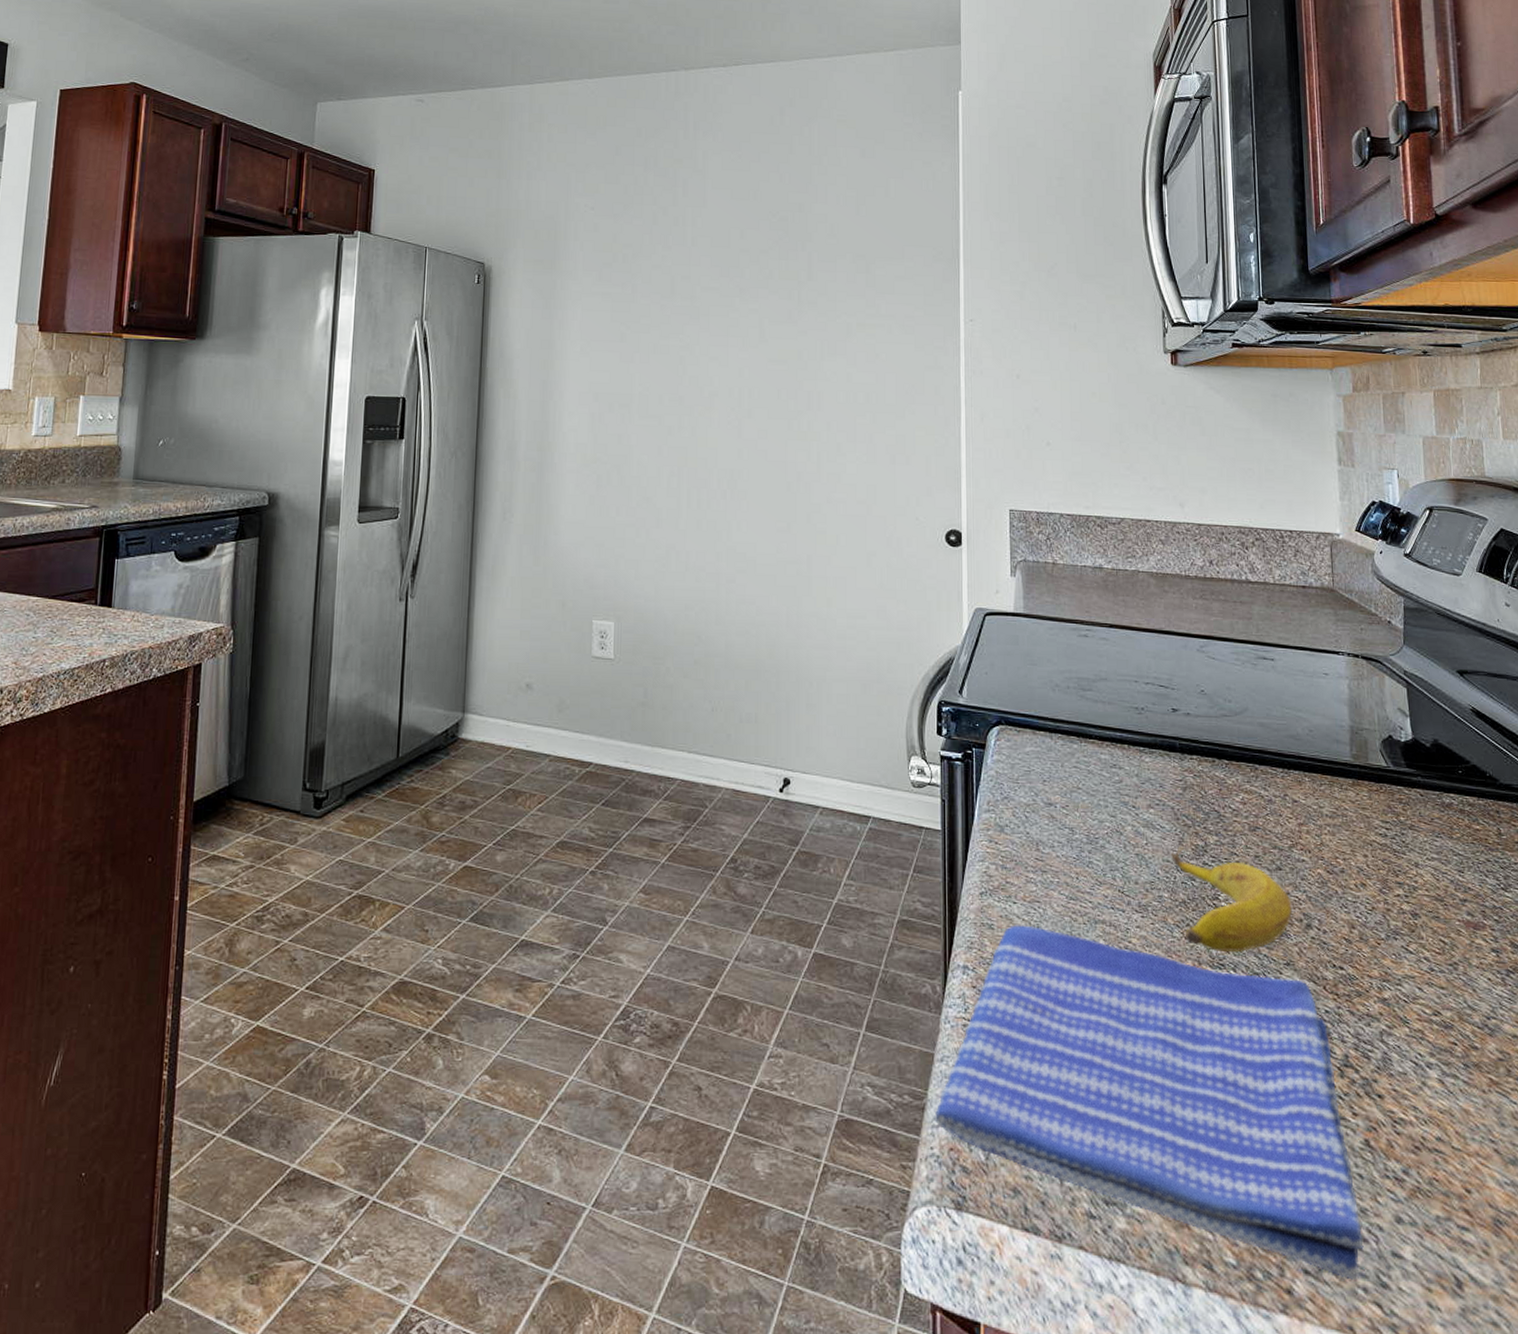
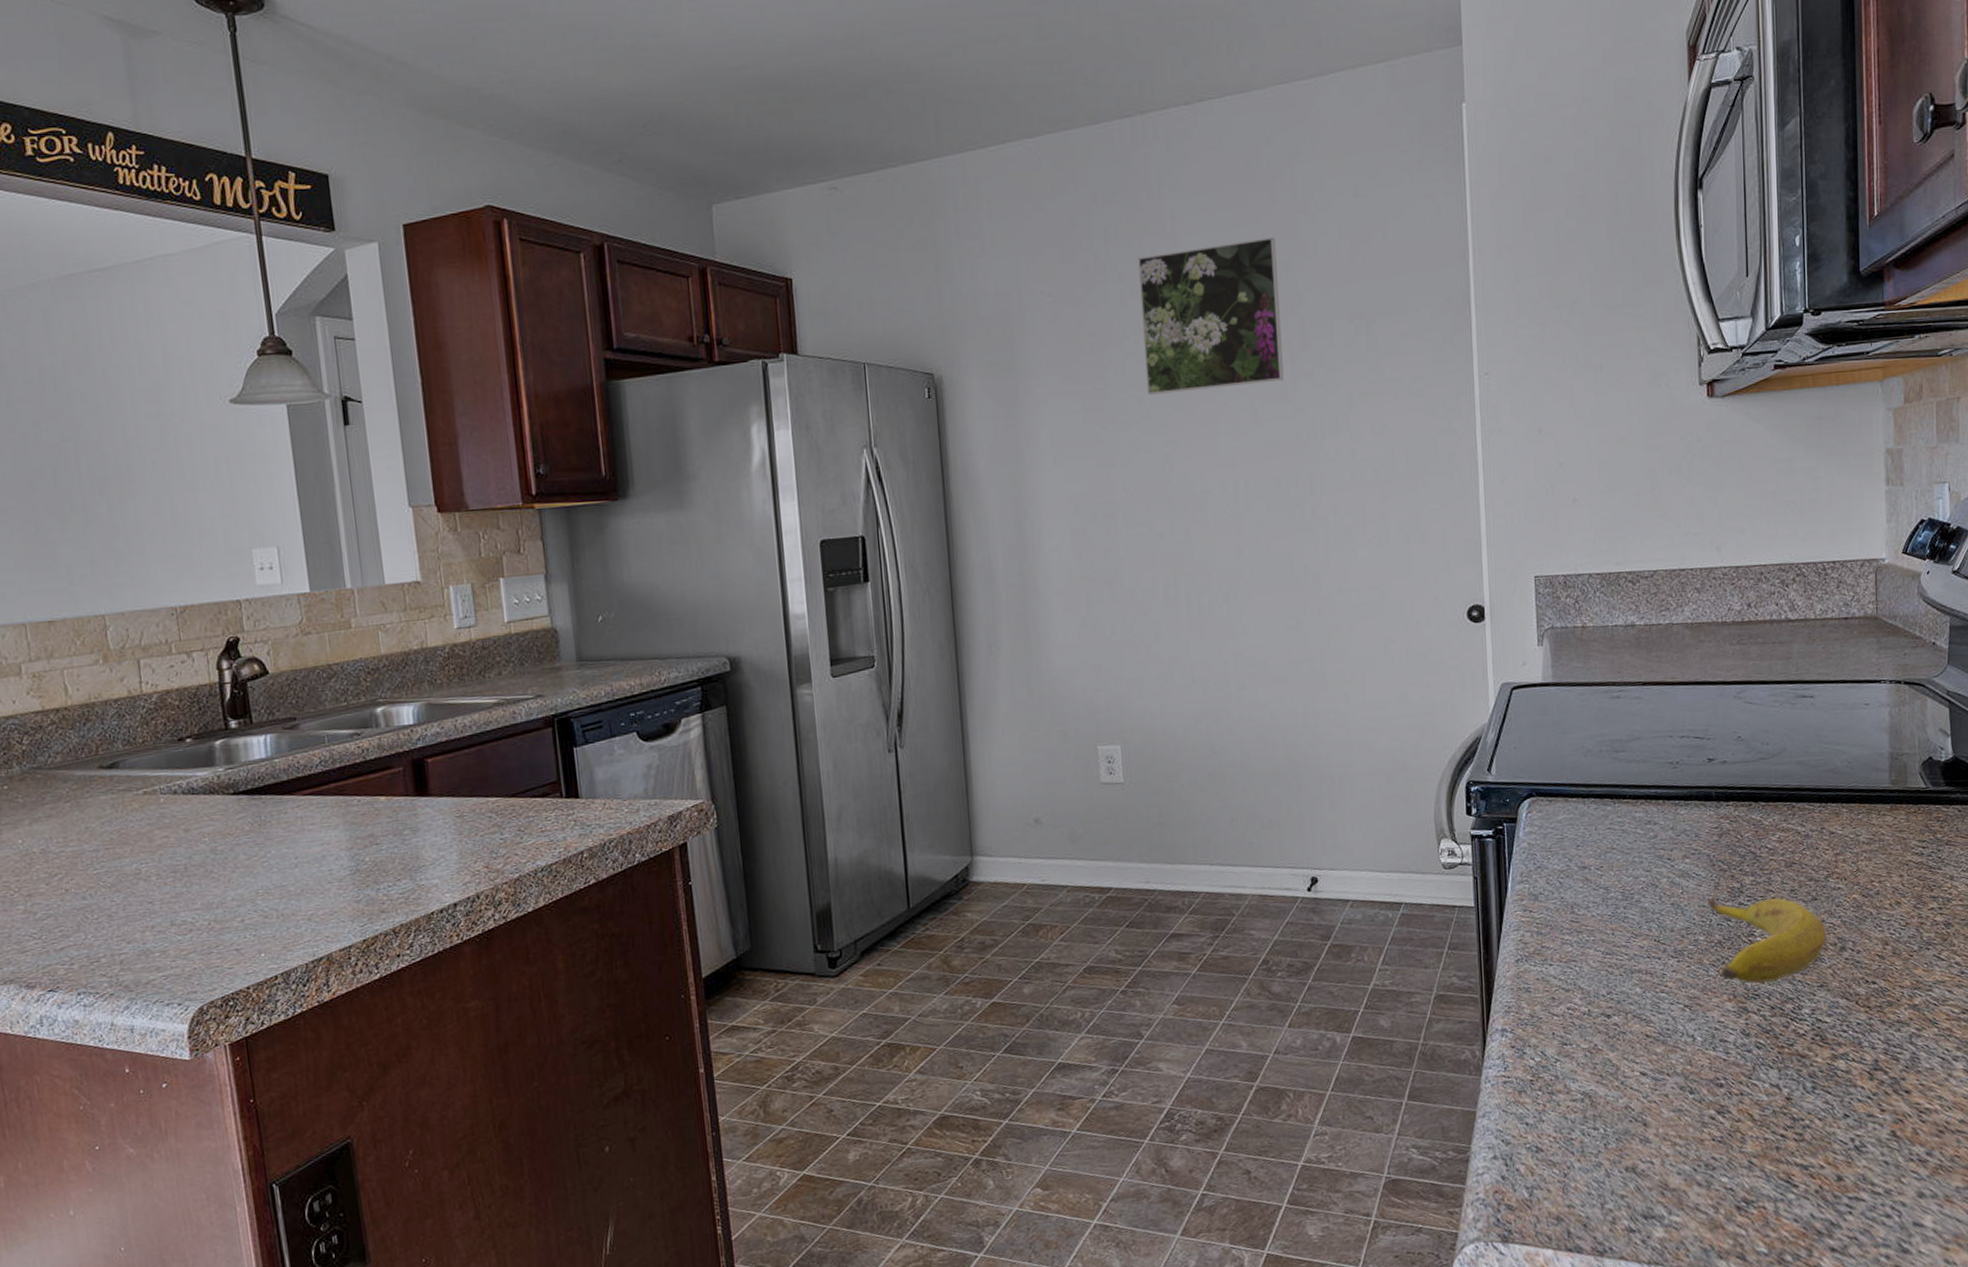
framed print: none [669,182,791,306] -> present [1138,237,1284,395]
dish towel: present [934,925,1364,1281] -> none [1478,983,1887,1251]

